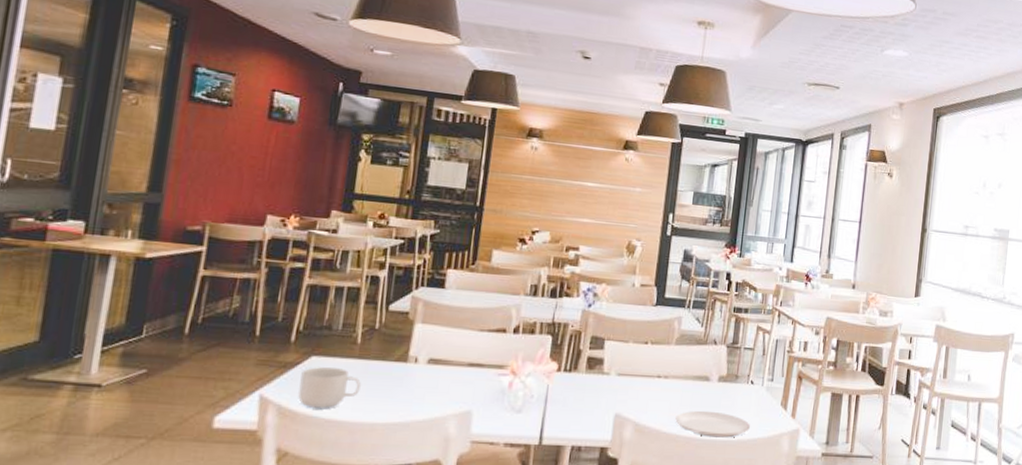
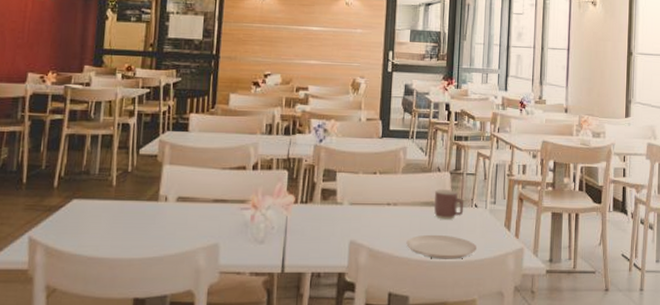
cup: present [298,366,361,408] -> none [63,208,118,247]
mug: none [707,363,740,396] -> present [434,190,464,220]

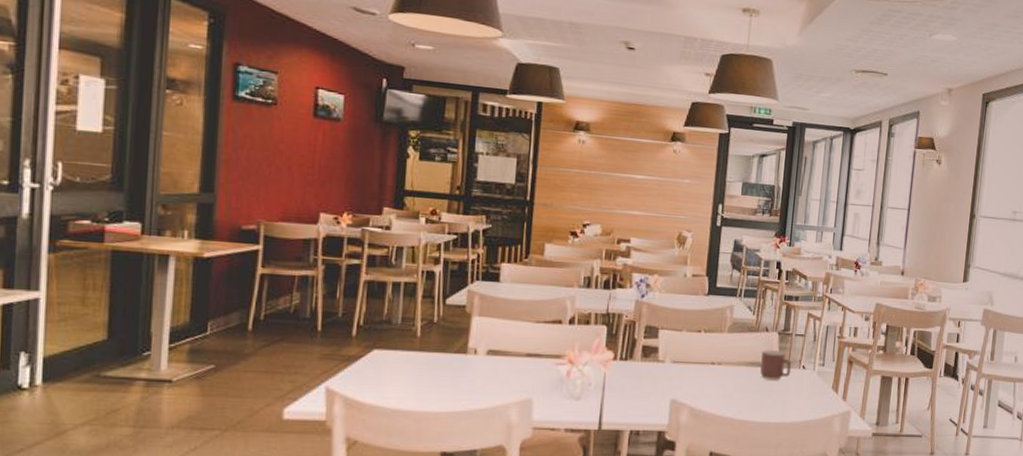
plate: present [406,234,478,259] -> none [730,395,803,420]

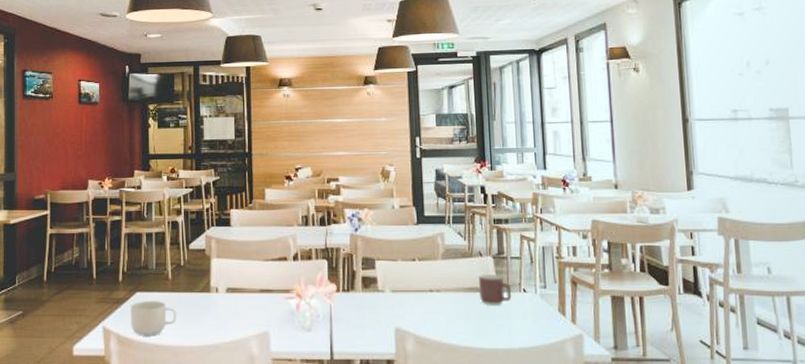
cup: none [363,359,423,399] -> present [131,300,177,335]

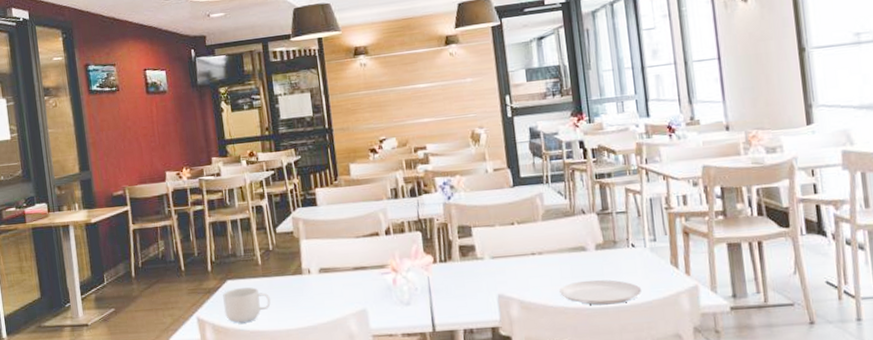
plate: none [453,321,531,346] -> present [559,279,643,305]
mug: present [478,275,512,305] -> none [582,231,620,264]

